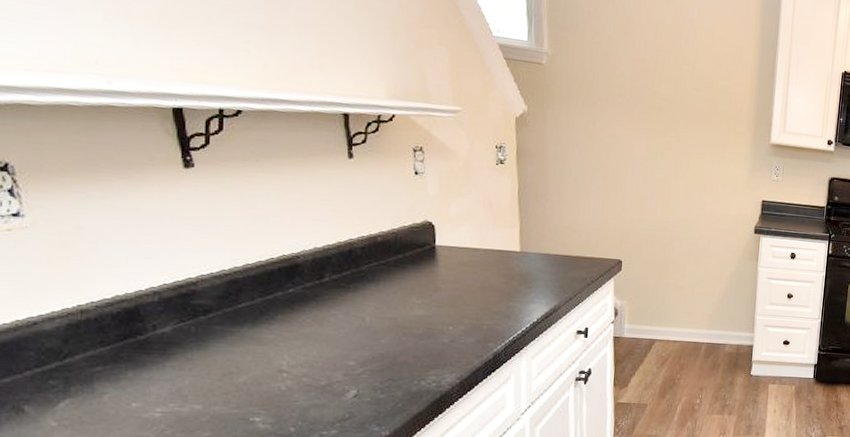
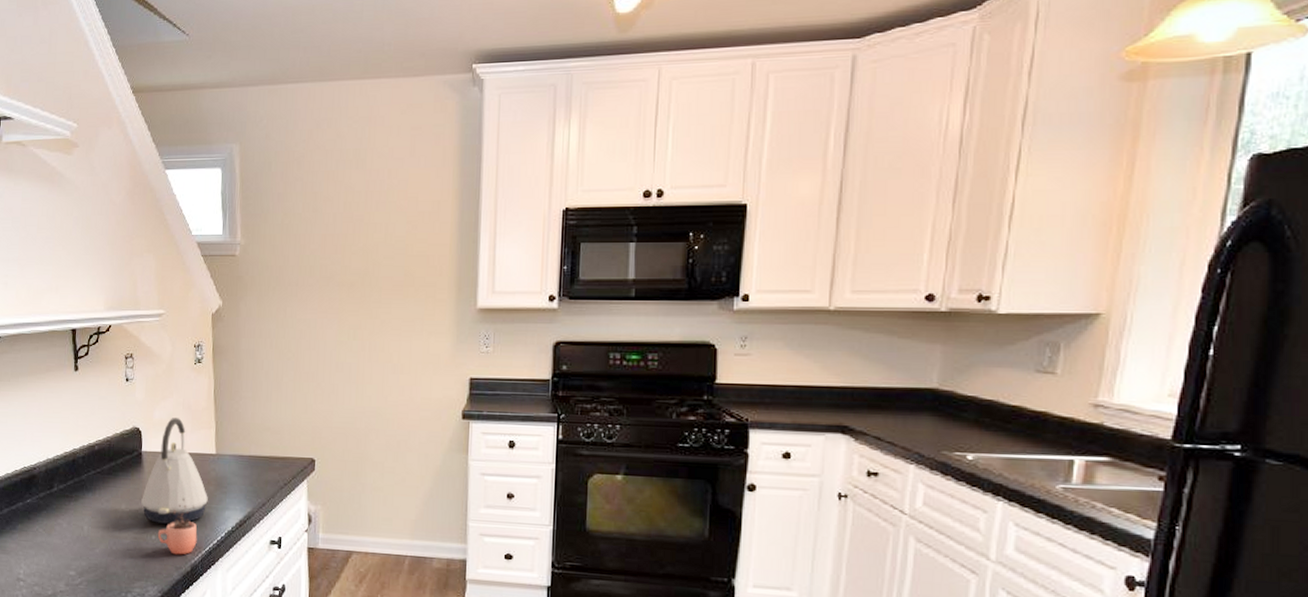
kettle: none [435,214,512,316] -> present [141,418,208,524]
cocoa: none [455,291,500,344] -> present [157,498,197,555]

